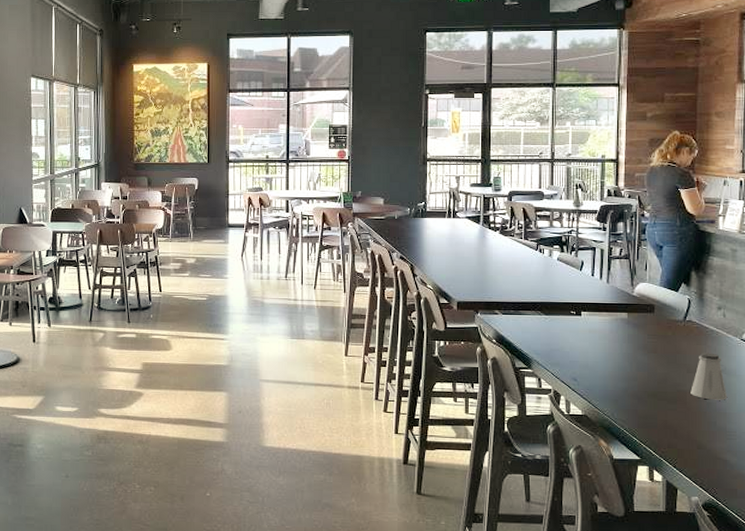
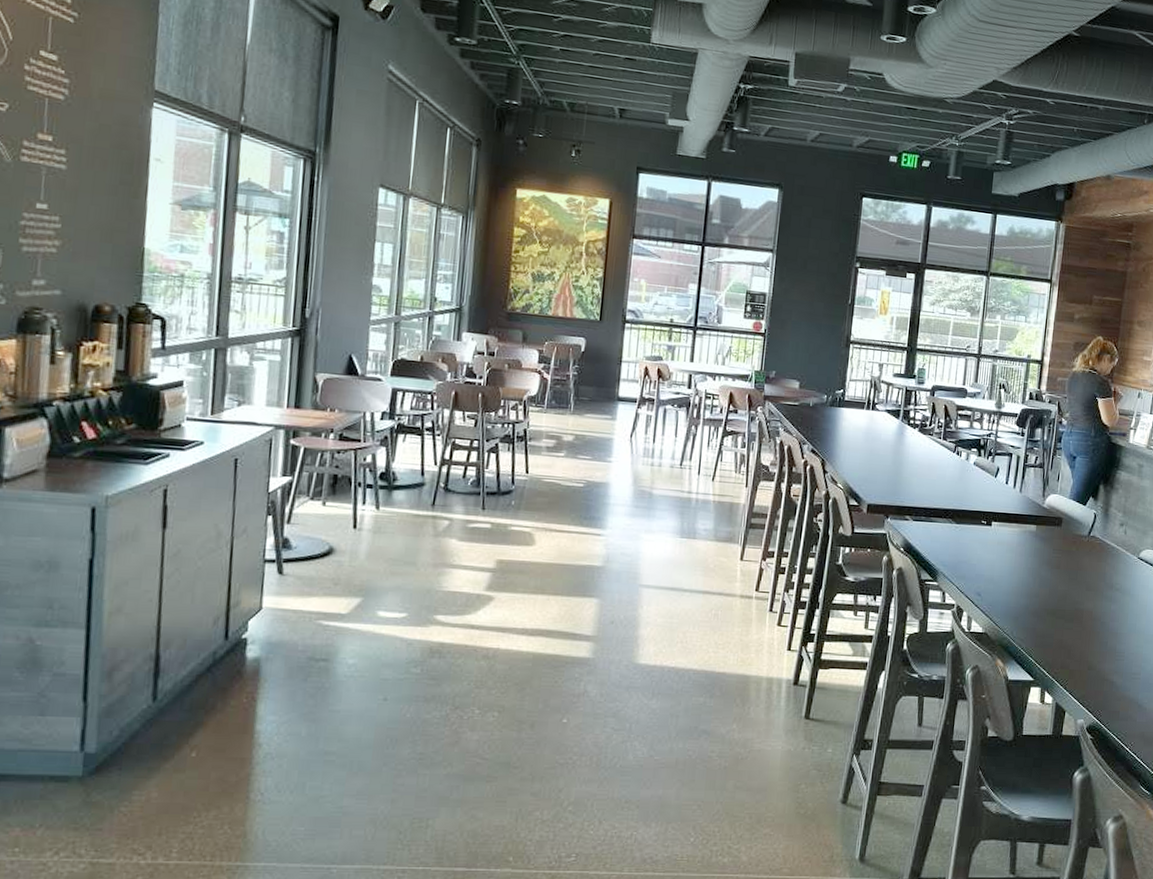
saltshaker: present [690,352,728,400] -> none [1087,570,1121,620]

